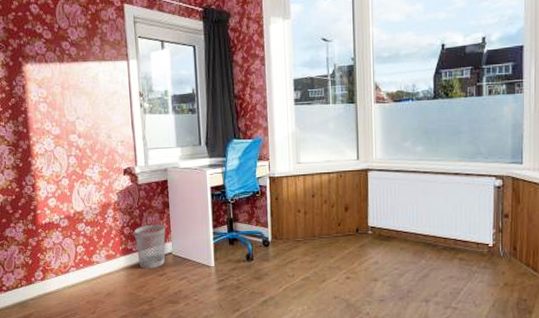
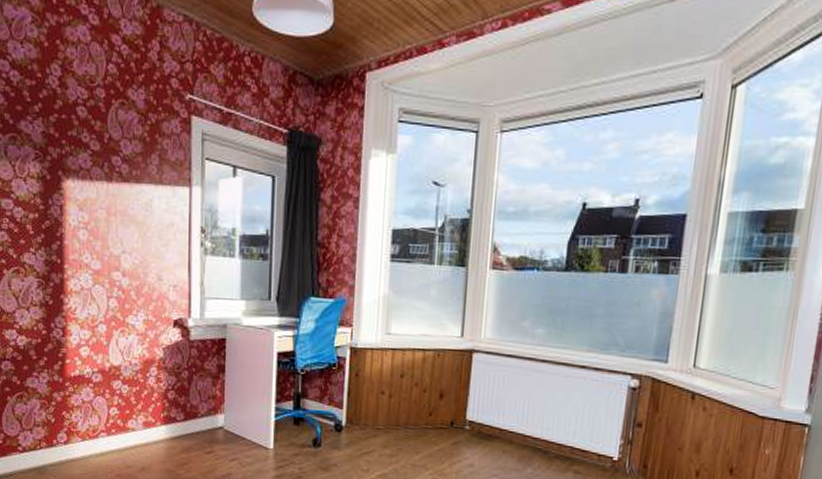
wastebasket: present [134,224,166,269] -> none [180,390,218,444]

